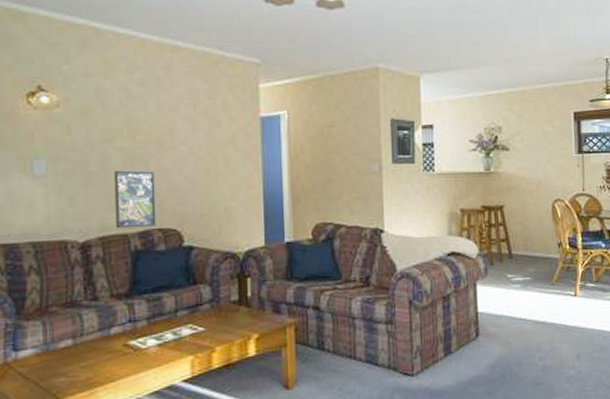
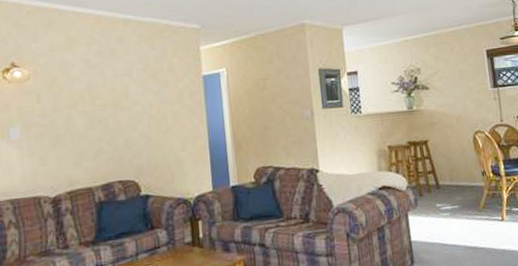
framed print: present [114,170,156,229] -> none [78,130,117,183]

